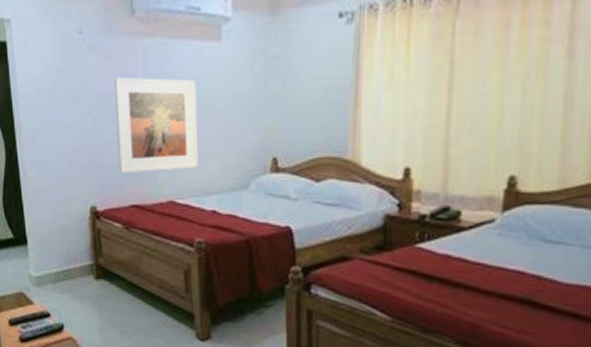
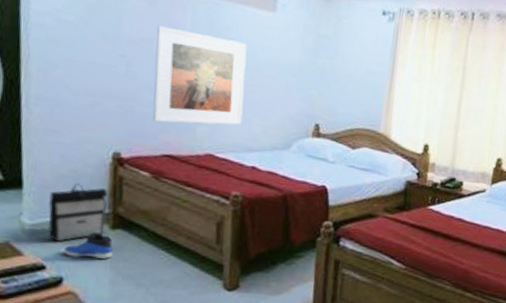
backpack: none [47,237,90,292] -> present [48,183,107,242]
sneaker: none [61,283,99,307] -> present [63,232,113,259]

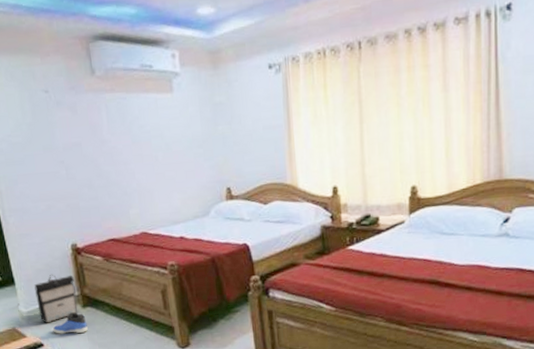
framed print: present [152,25,247,126] -> none [81,127,164,213]

